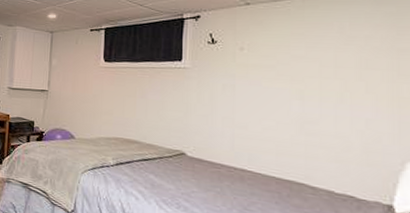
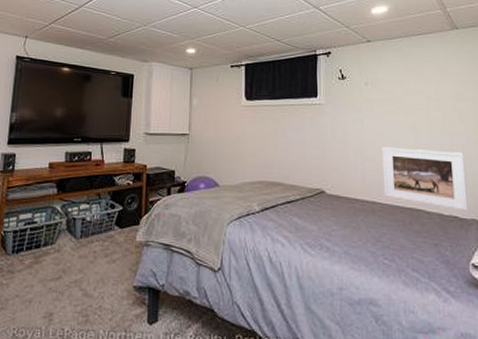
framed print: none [256,114,370,192] -> present [382,147,468,211]

